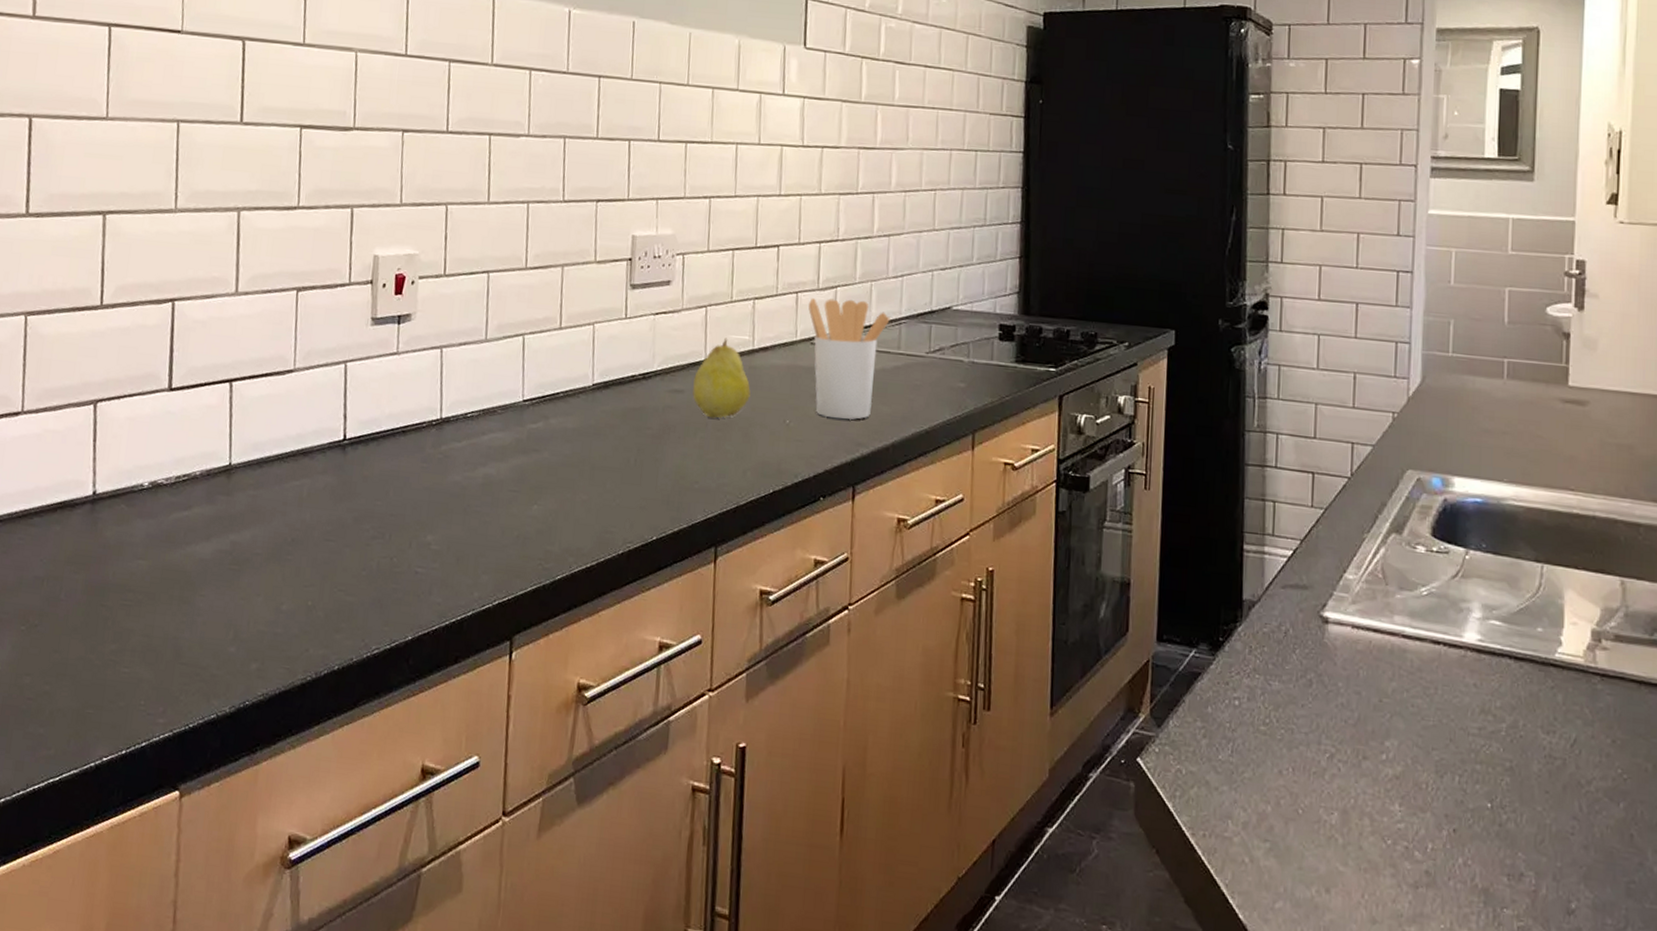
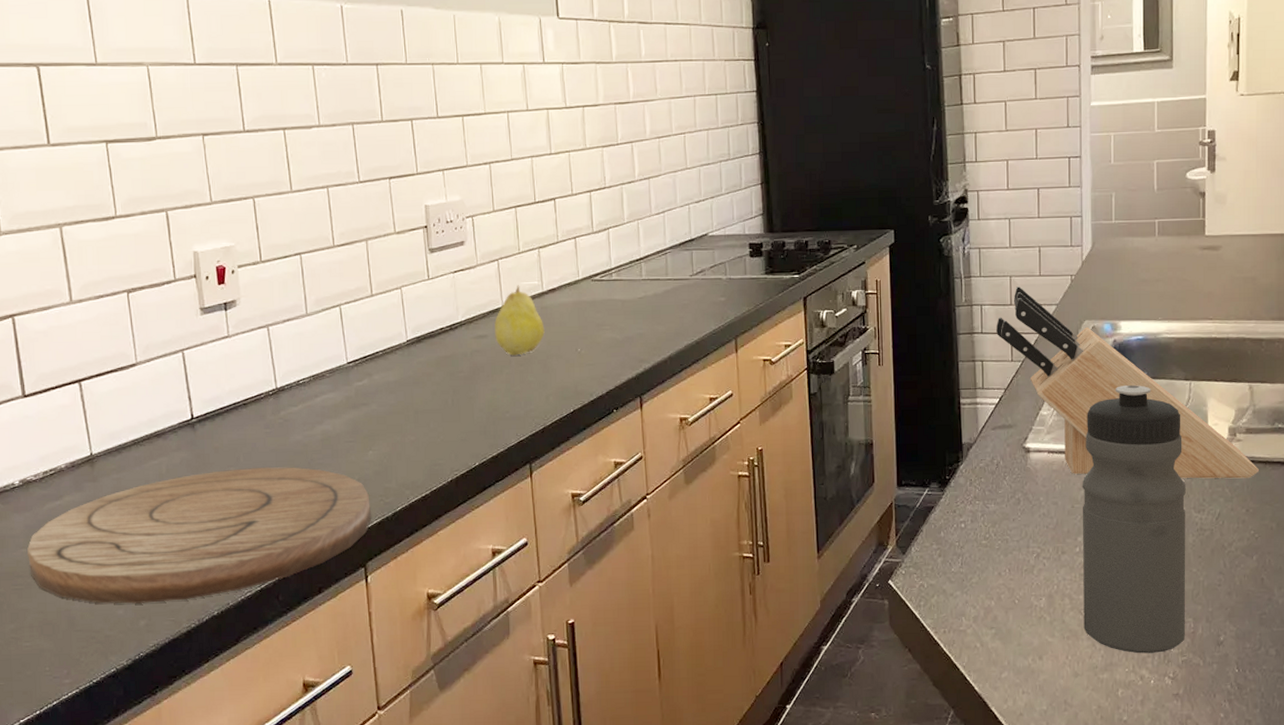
cutting board: none [143,503,527,647] -> present [27,466,372,605]
utensil holder: present [808,298,890,420] -> none [586,237,657,341]
knife block: none [1293,417,1630,700] -> present [995,286,1259,479]
water bottle: none [1387,557,1532,911] -> present [1082,385,1186,654]

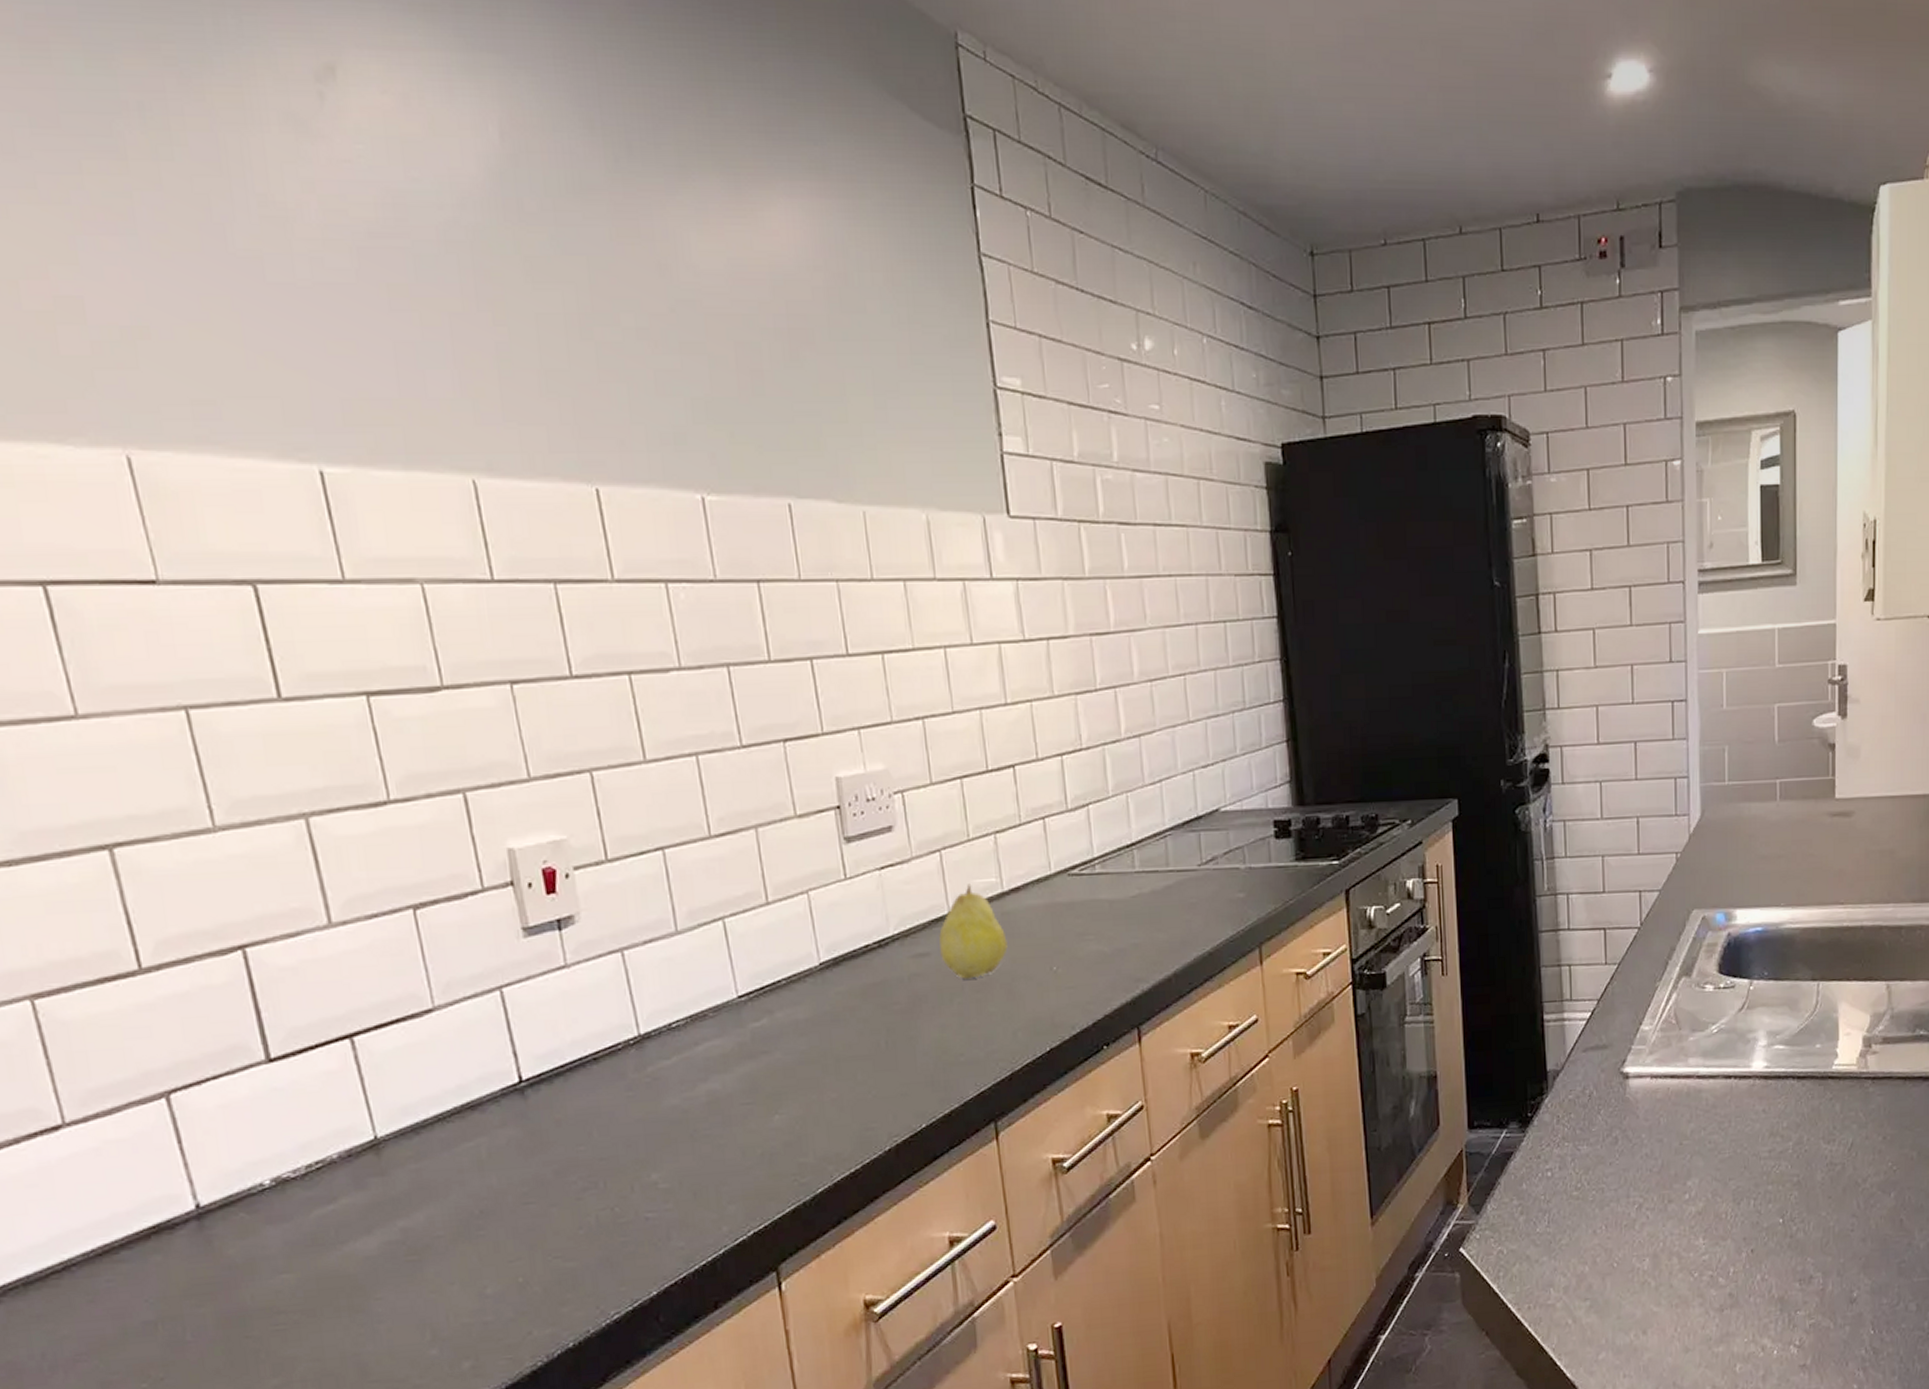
cutting board: present [27,466,372,605] -> none [290,1141,783,1342]
knife block: present [995,286,1259,479] -> none [1585,869,1897,1103]
water bottle: present [1082,385,1186,654] -> none [1691,989,1814,1319]

